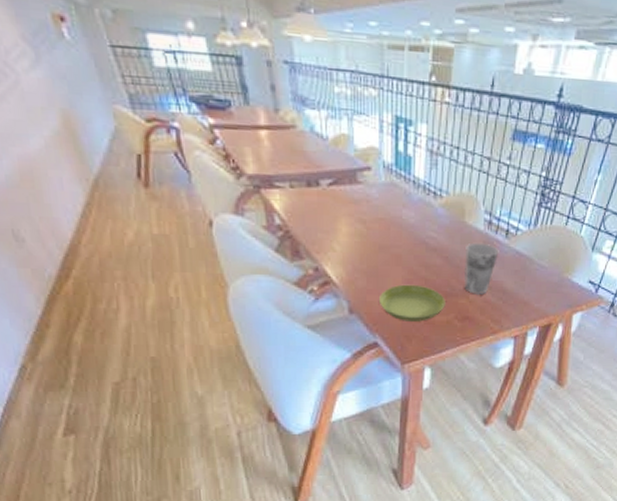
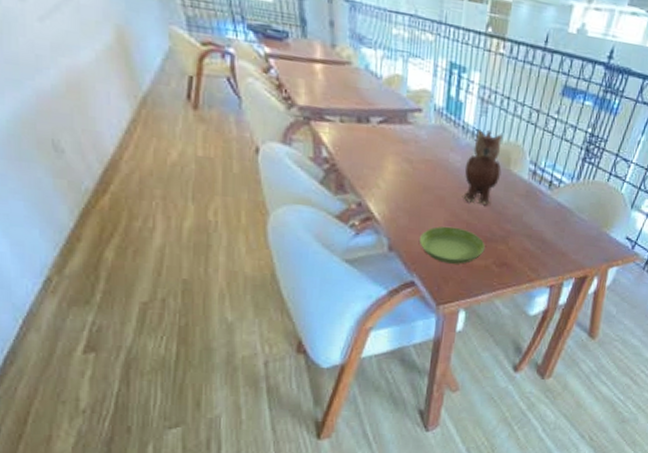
teapot: none [418,182,456,260] -> present [463,129,503,206]
cup: present [464,242,499,296] -> none [504,191,542,243]

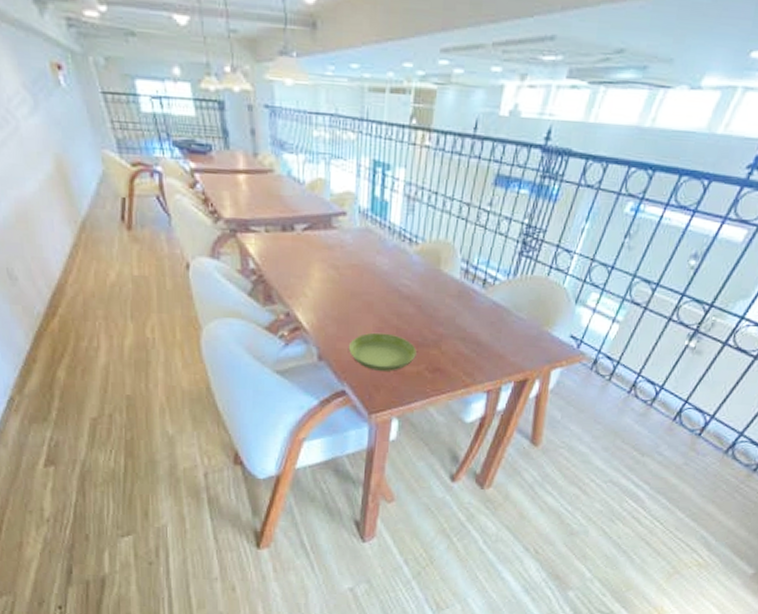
teapot: present [463,129,503,206] -> none [392,228,432,309]

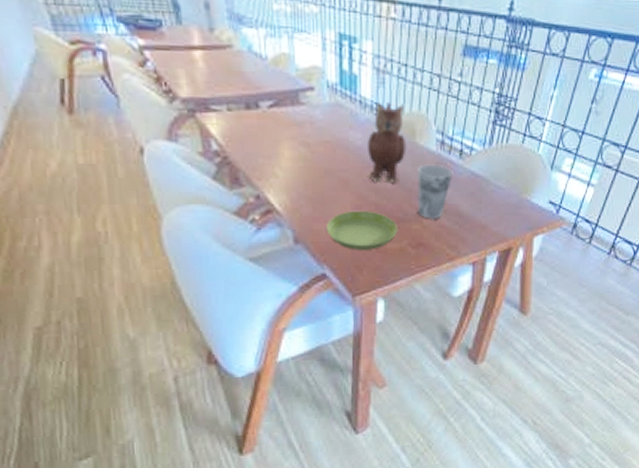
teapot: none [392,228,432,309] -> present [366,101,407,184]
cup: none [437,291,475,347] -> present [417,164,453,221]

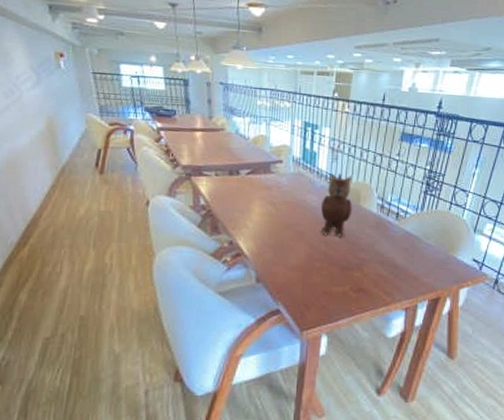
saucer: present [325,210,398,250] -> none [282,257,342,292]
cup: present [417,164,453,221] -> none [359,223,391,270]

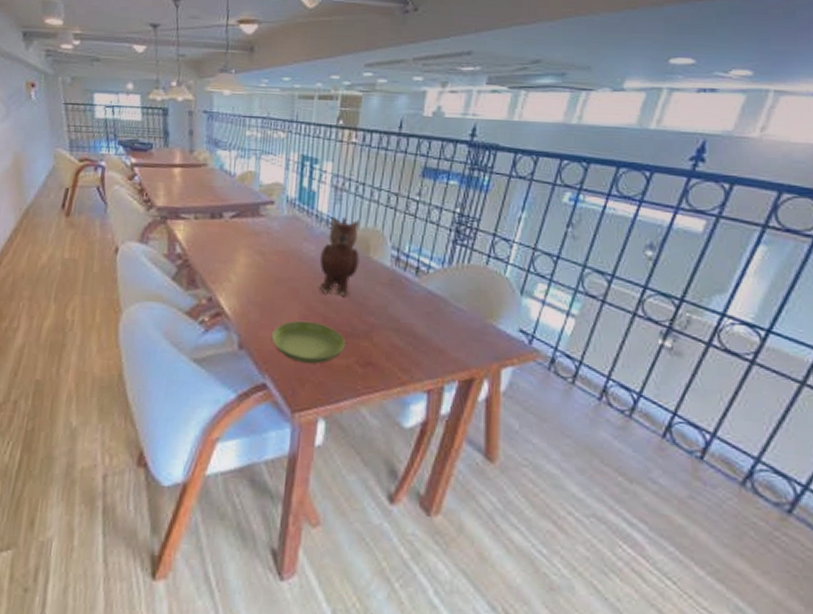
saucer: none [282,257,342,292] -> present [271,320,346,364]

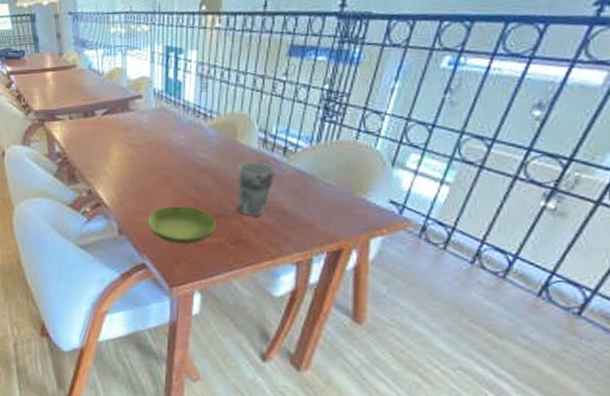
teapot: present [318,216,360,297] -> none [188,104,228,181]
cup: none [367,279,408,339] -> present [237,162,276,217]

